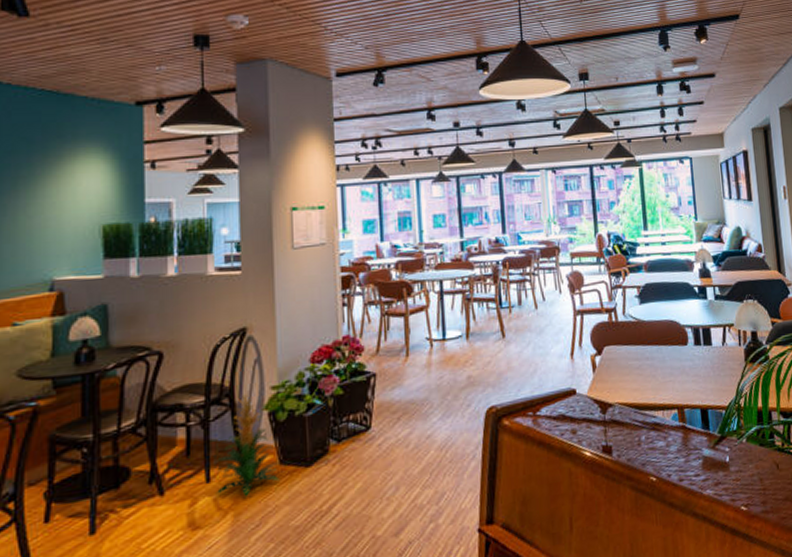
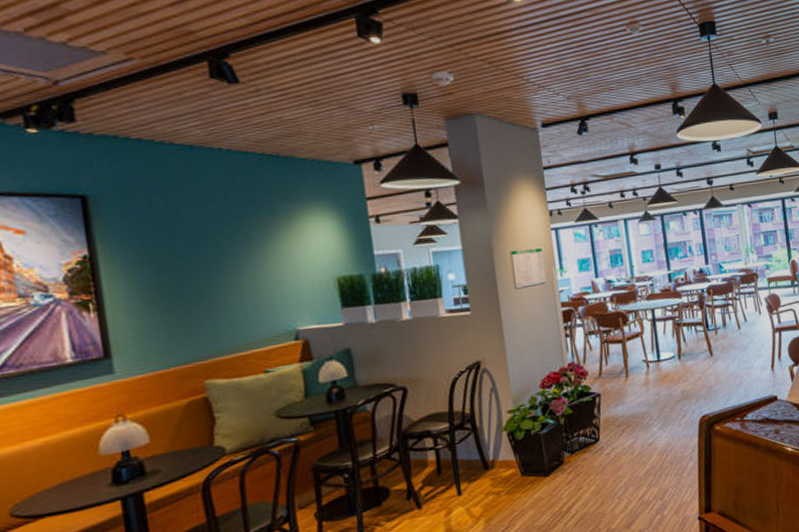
indoor plant: present [215,390,281,497] -> none [464,415,523,505]

